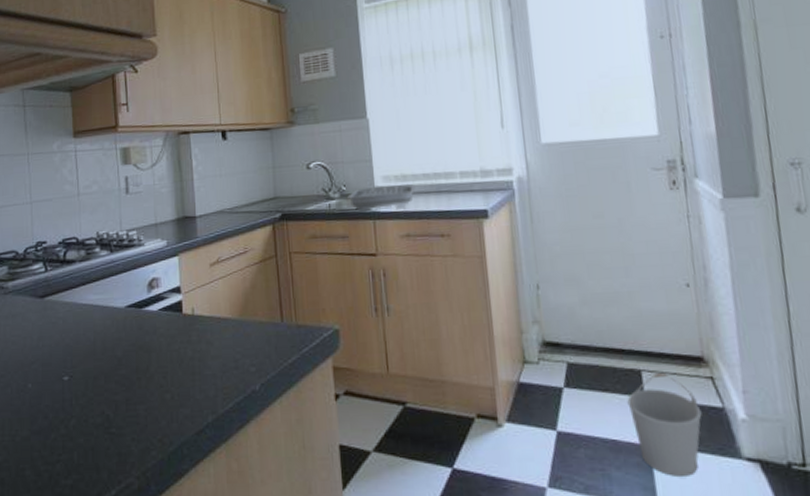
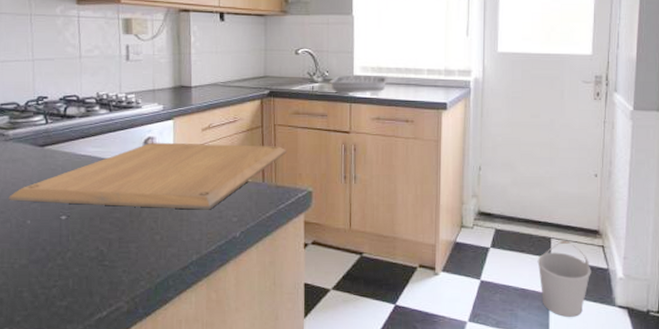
chopping board: none [8,277,306,363] -> present [8,142,286,210]

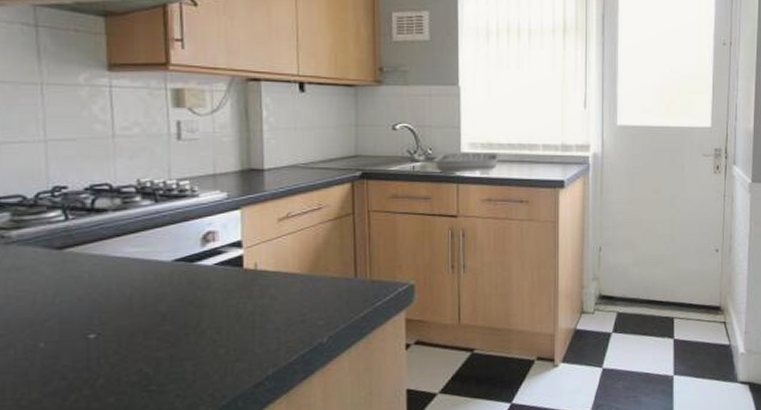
chopping board: present [8,142,286,210] -> none [11,235,383,321]
bucket: present [537,241,591,317] -> none [660,320,714,399]

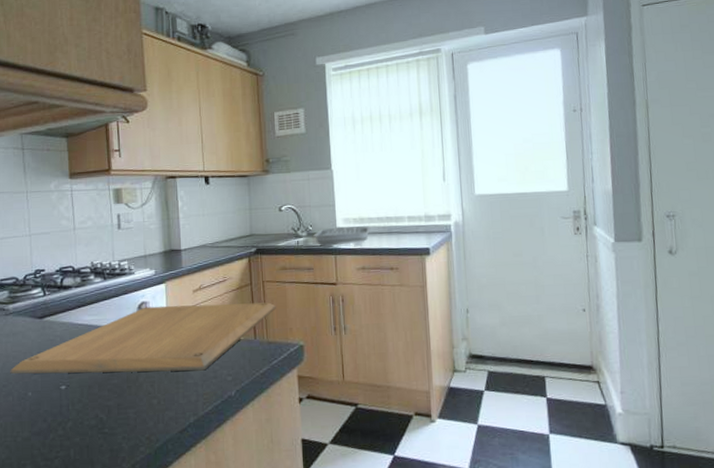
chopping board: none [11,235,383,321] -> present [10,302,276,375]

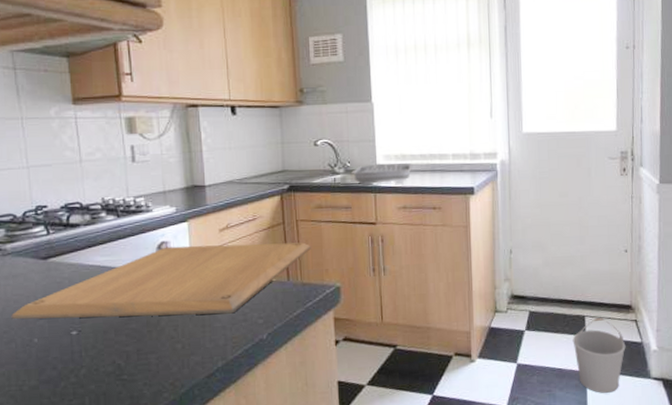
bucket: none [533,379,589,458] -> present [572,318,626,393]

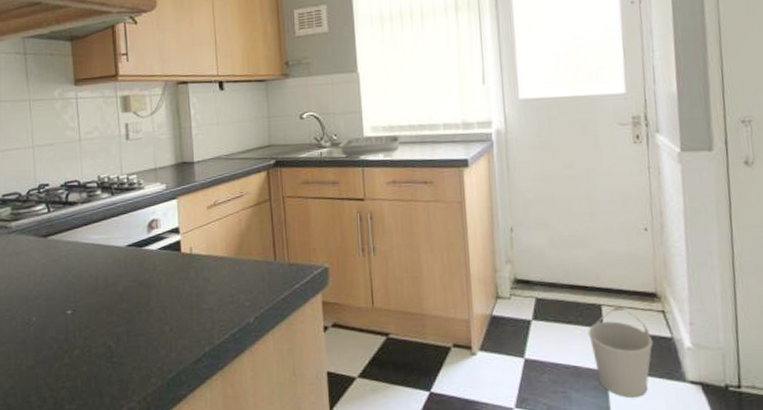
chopping board: present [11,242,311,320] -> none [13,220,298,298]

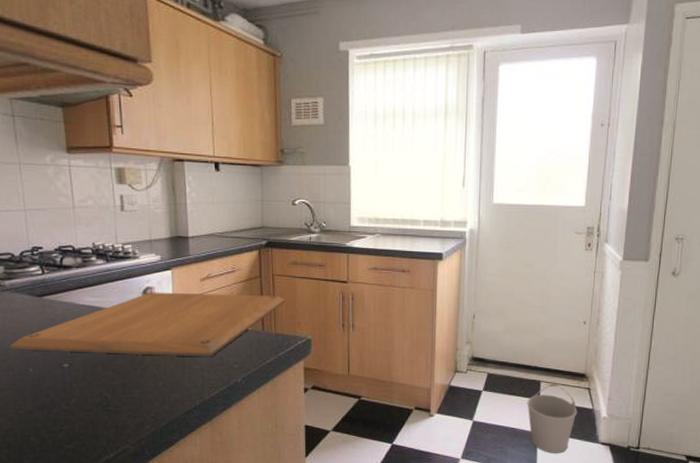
chopping board: none [13,220,298,298] -> present [9,292,285,357]
dish rack: present [338,135,402,159] -> none [326,226,386,246]

